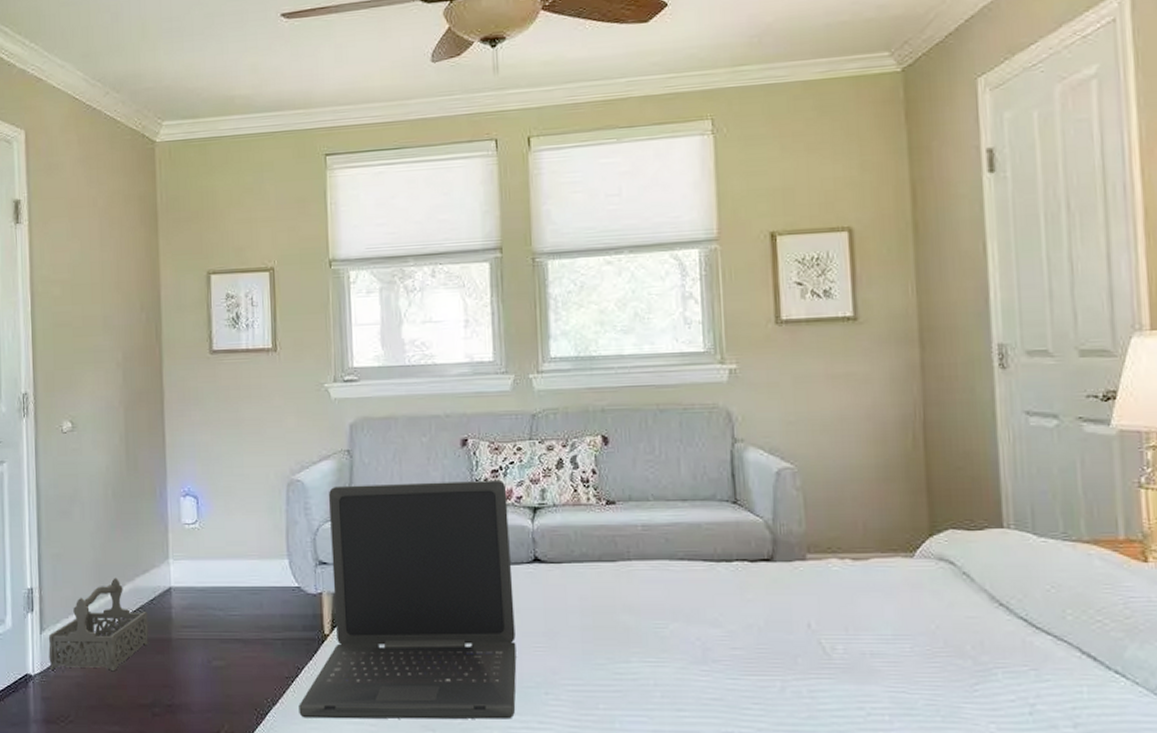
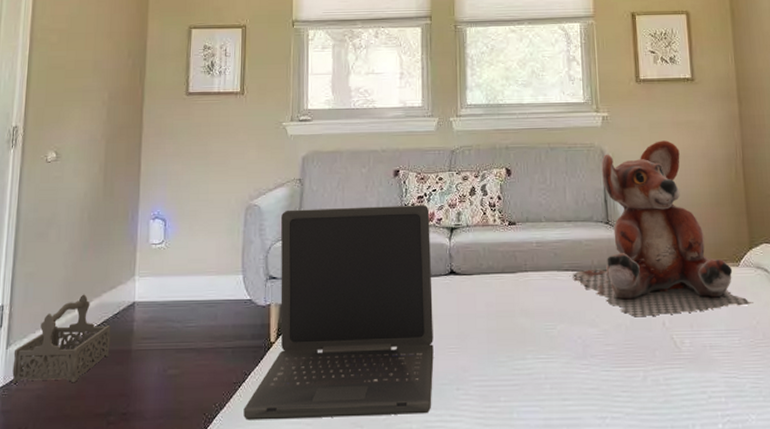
stuffed animal: none [688,398,932,617] -> present [572,140,753,317]

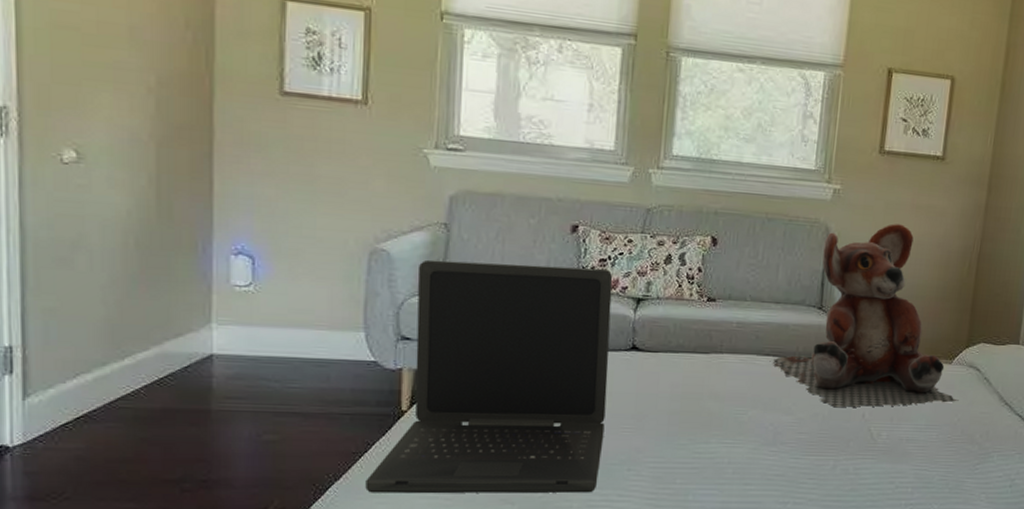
decorative basket: present [12,294,111,385] -> none [35,340,179,445]

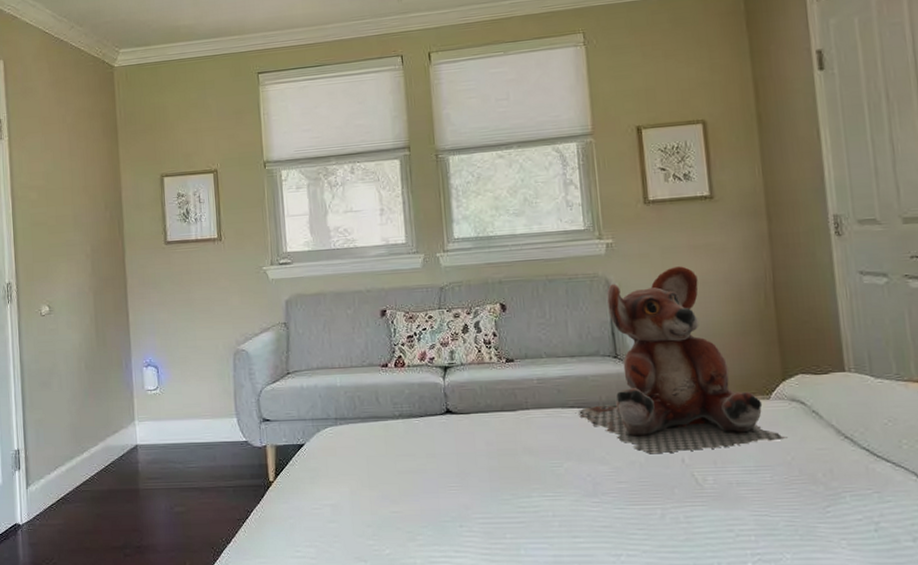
laptop: present [365,259,613,494] -> none [249,344,435,554]

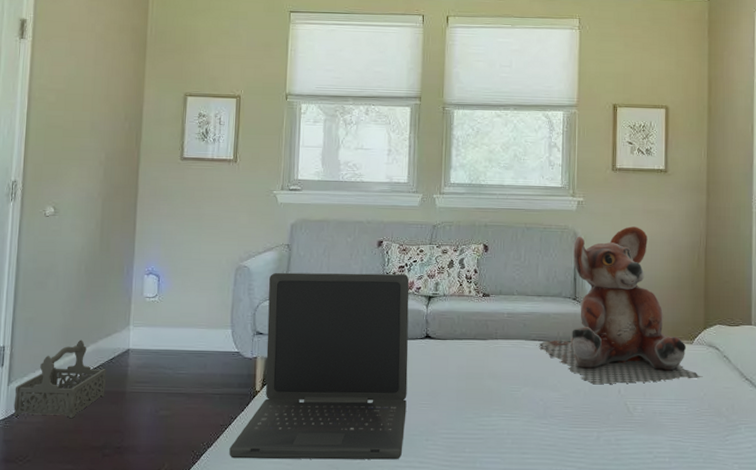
decorative basket: none [34,438,119,520] -> present [13,340,106,419]
laptop: none [249,344,435,554] -> present [229,272,410,460]

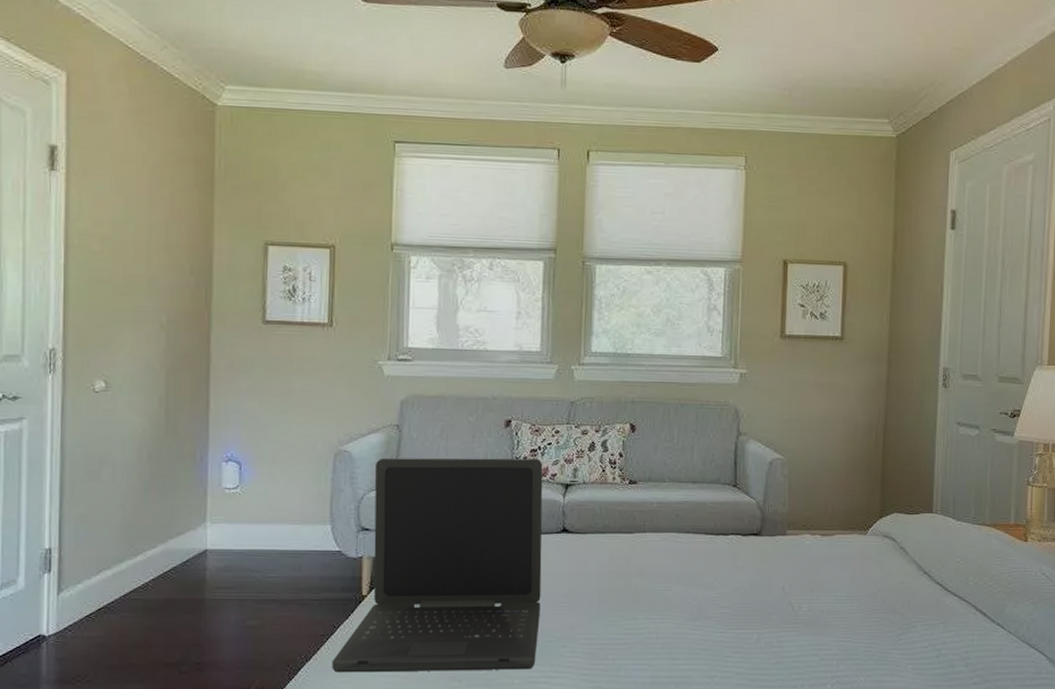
decorative basket: present [13,340,106,419] -> none [66,539,180,632]
stuffed animal: present [538,226,703,385] -> none [692,402,877,582]

